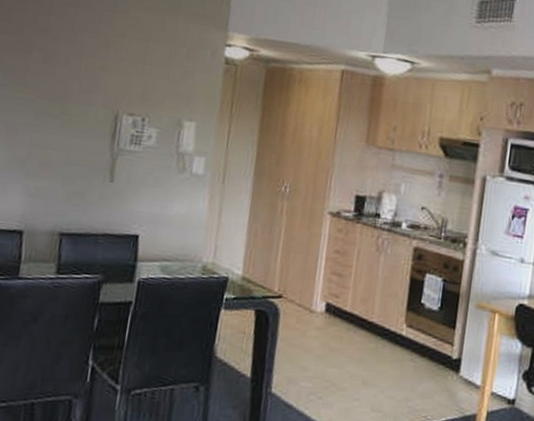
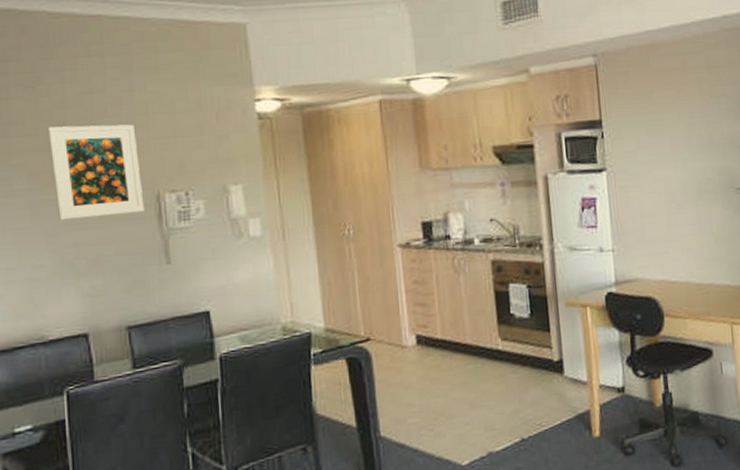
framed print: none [21,30,110,128] -> present [47,124,145,220]

